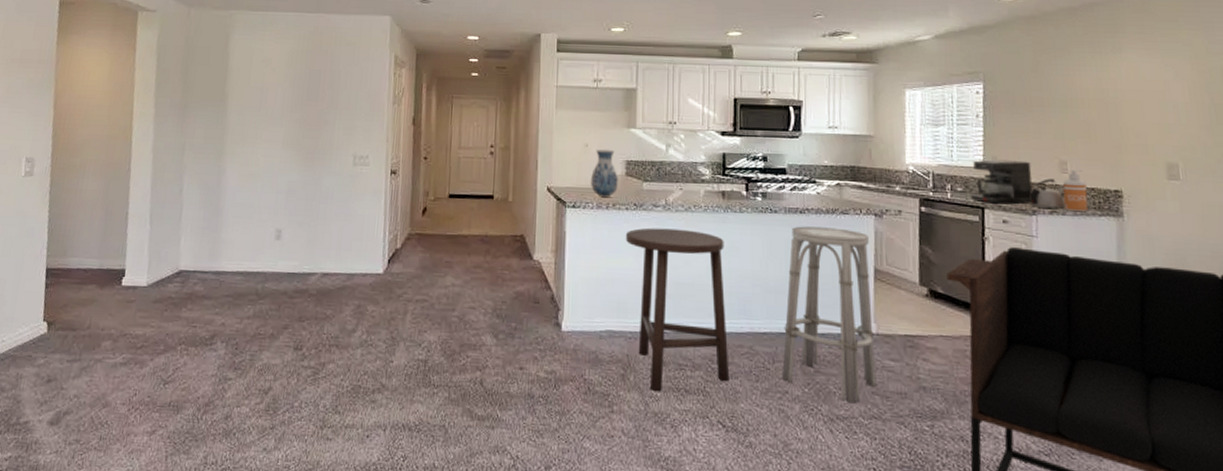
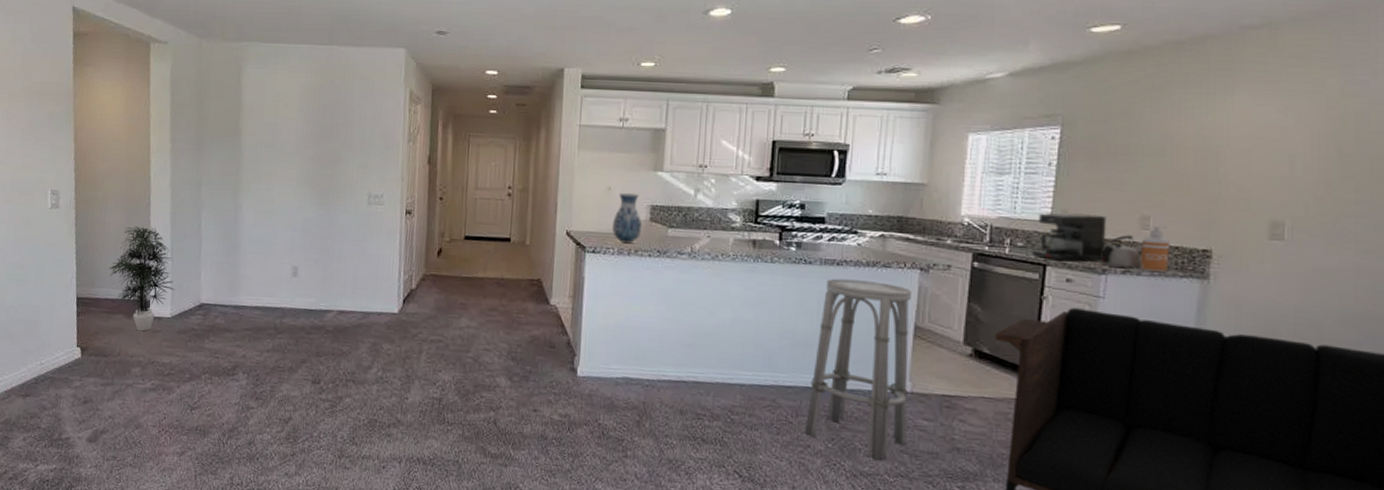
plant: none [83,192,153,302] -> present [109,226,175,332]
bar stool: present [625,227,730,392] -> none [646,275,752,440]

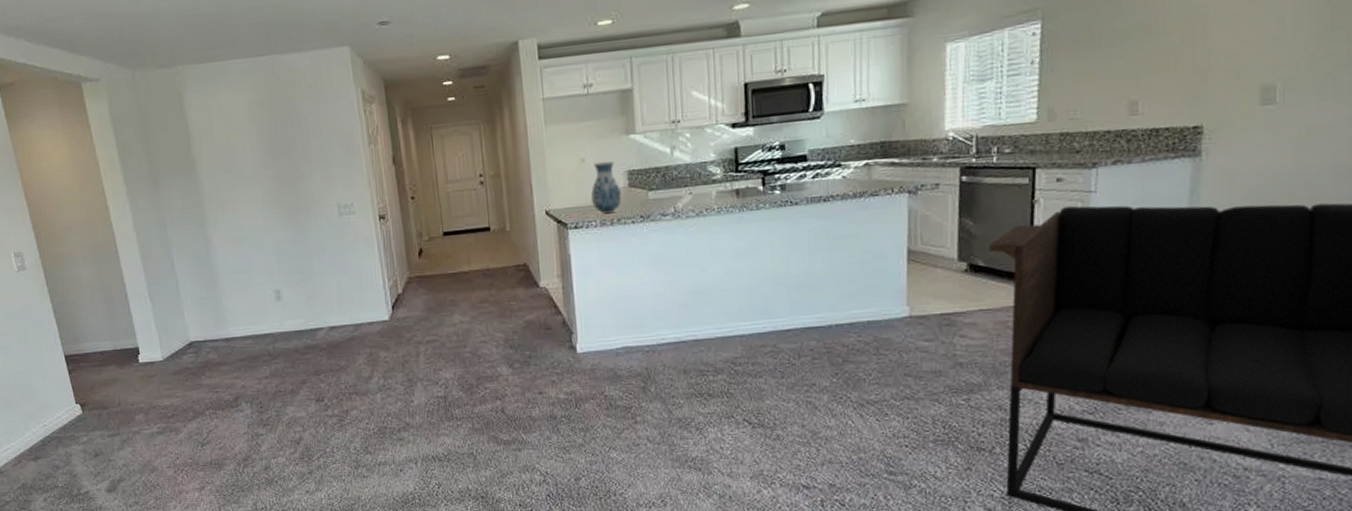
plant: present [109,226,175,332] -> none [90,273,161,379]
bar stool: present [805,278,911,461] -> none [808,212,910,387]
coffee maker: present [1033,212,1107,262] -> none [1021,107,1095,162]
kettle: present [1101,235,1143,268] -> none [1090,123,1133,160]
soap dispenser: present [1141,226,1169,273] -> none [1130,109,1160,159]

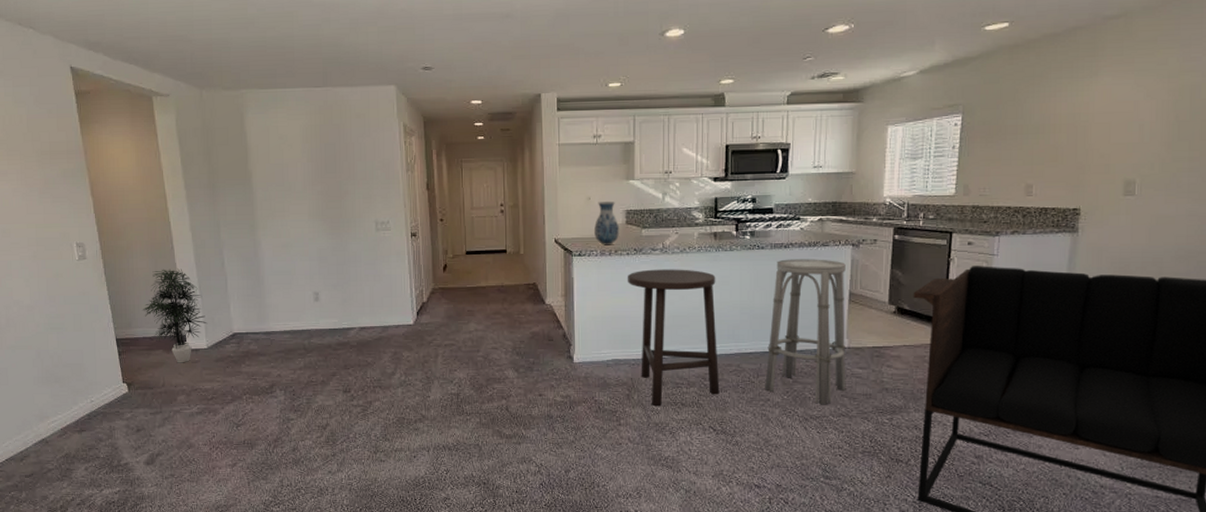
plant: none [90,273,161,379] -> present [143,268,208,363]
bar stool: none [633,235,754,399] -> present [627,269,720,407]
bar stool: none [808,212,910,387] -> present [765,259,846,405]

